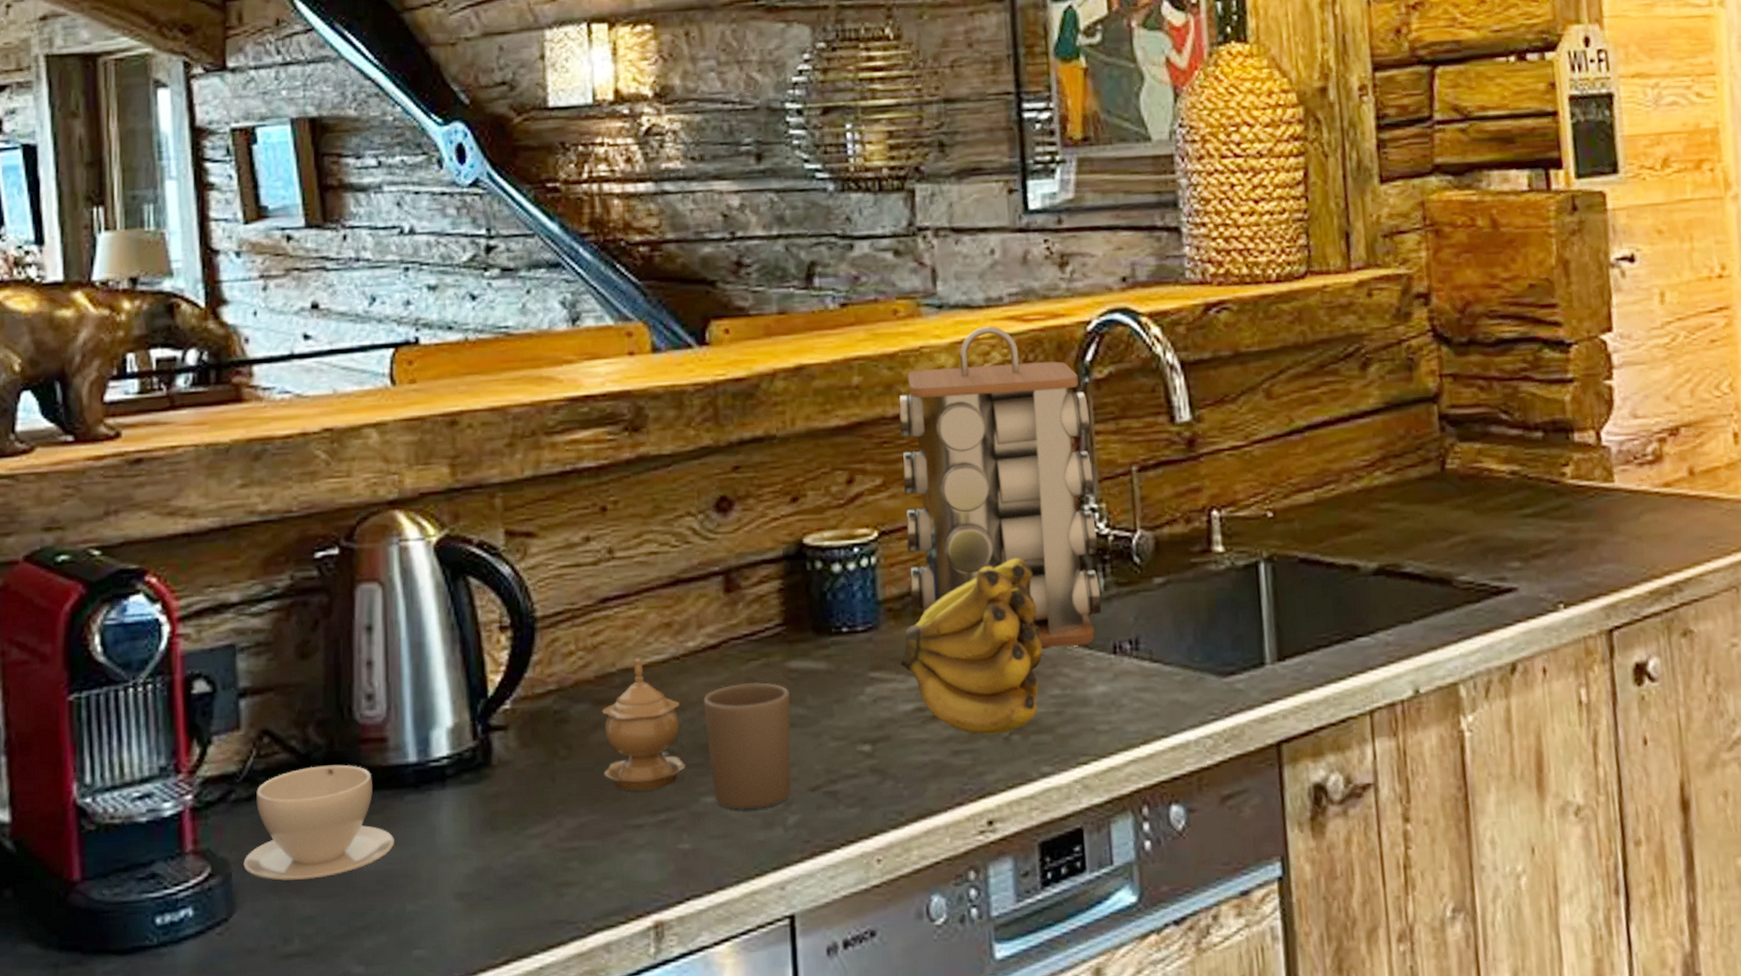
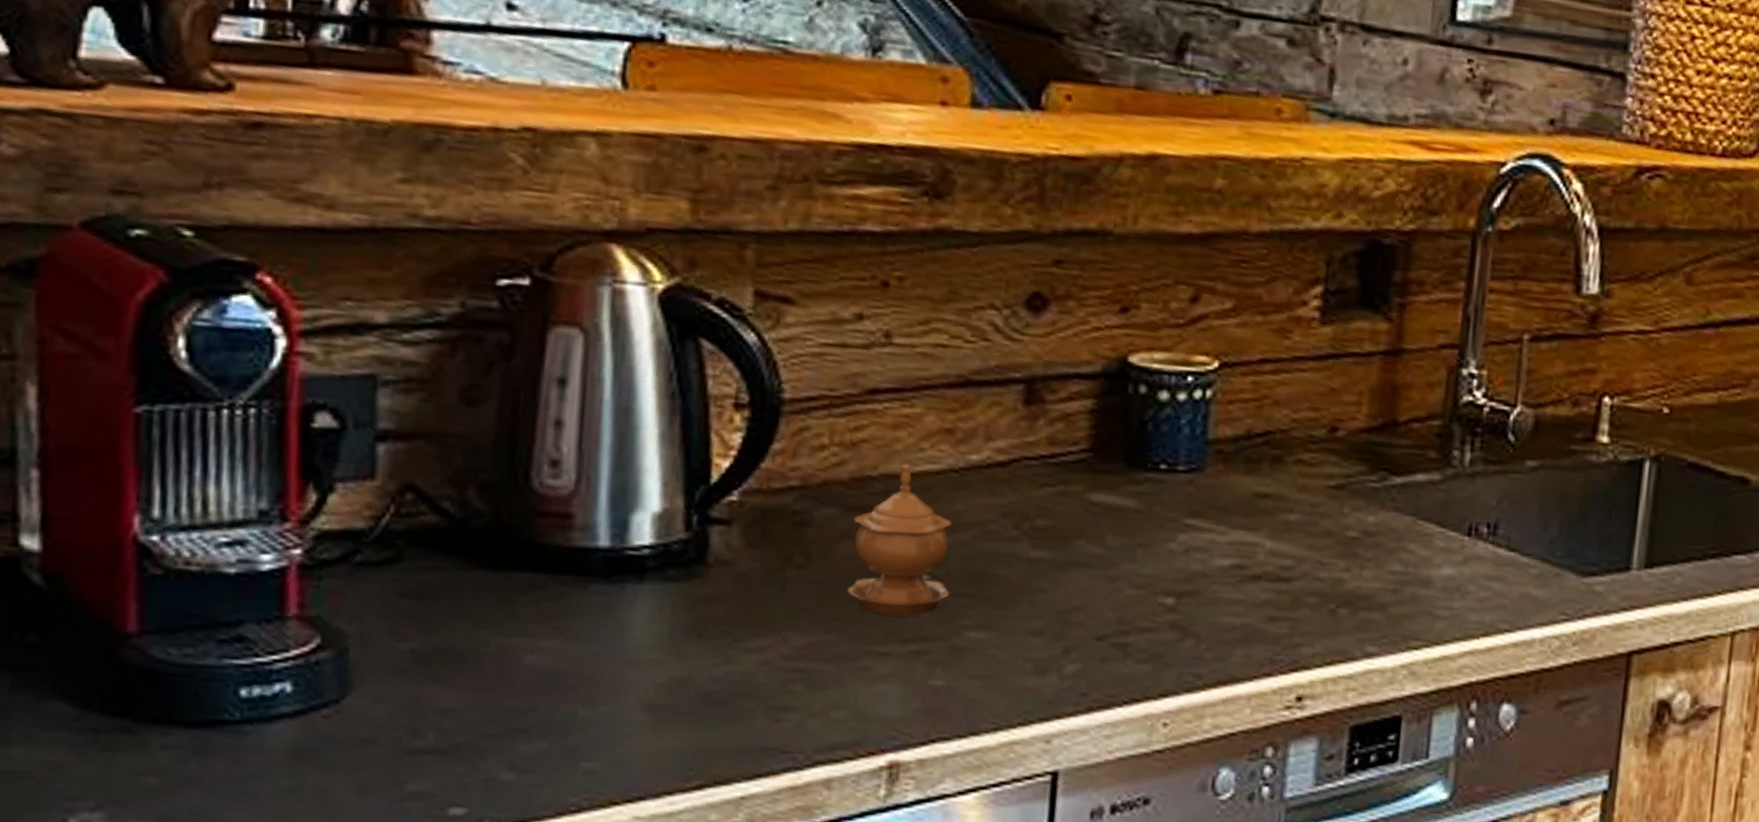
teacup: present [243,764,395,882] -> none [365,535,572,668]
mug: present [703,682,792,810] -> none [979,509,1087,652]
spice rack: present [899,326,1102,649] -> none [1245,147,1486,522]
banana: present [899,557,1043,735] -> none [1222,415,1392,606]

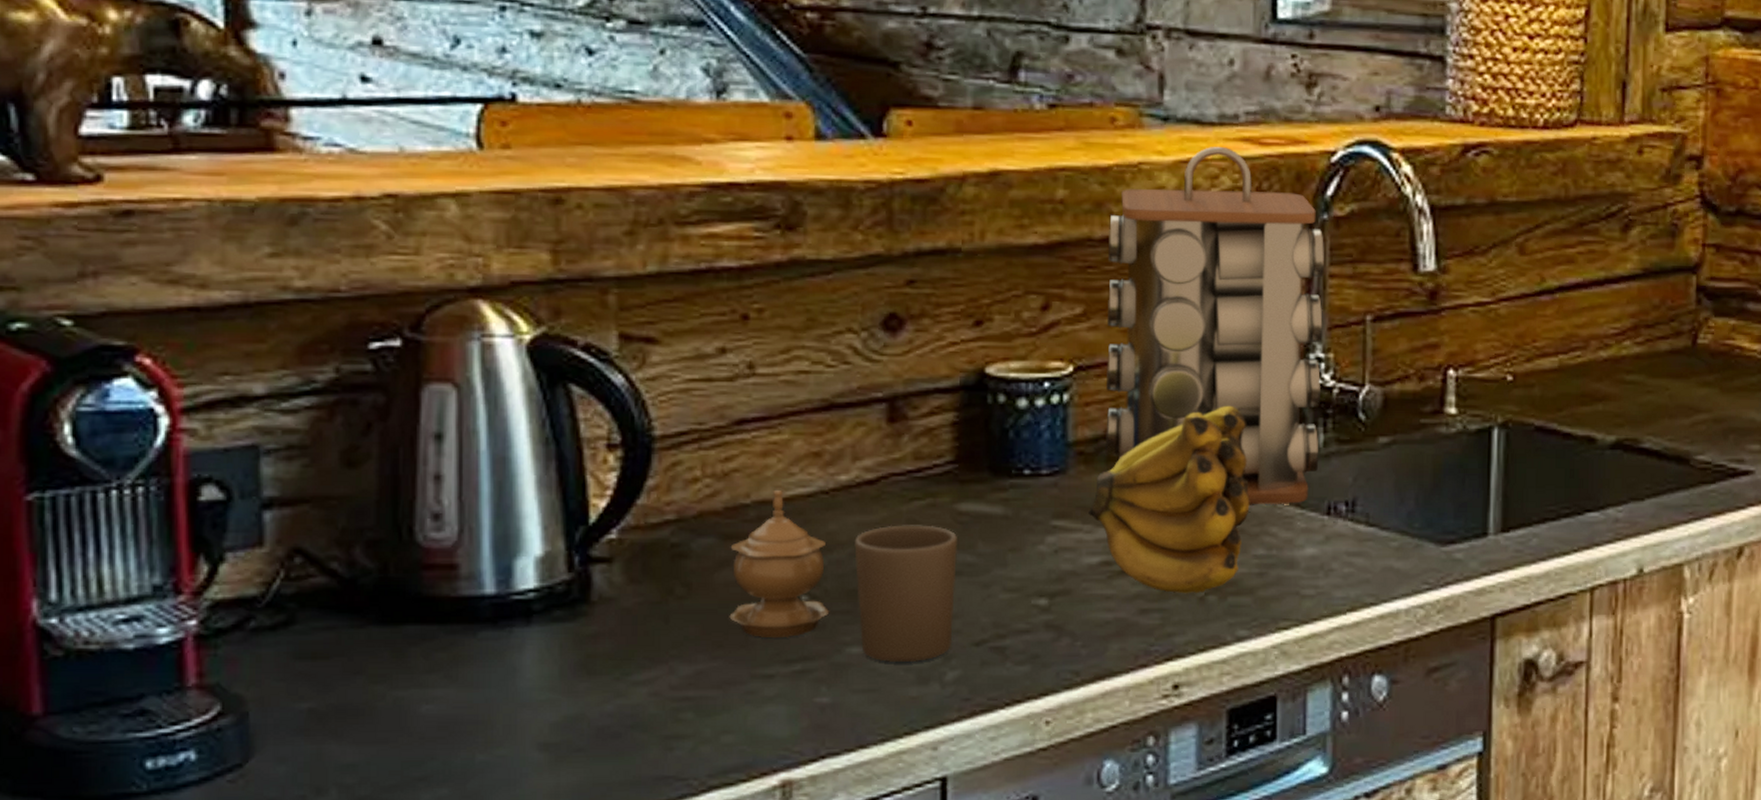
mug: none [979,509,1087,652] -> present [854,525,958,663]
banana: none [1222,415,1392,606] -> present [1087,405,1250,594]
spice rack: none [1245,147,1486,522] -> present [1105,146,1324,505]

